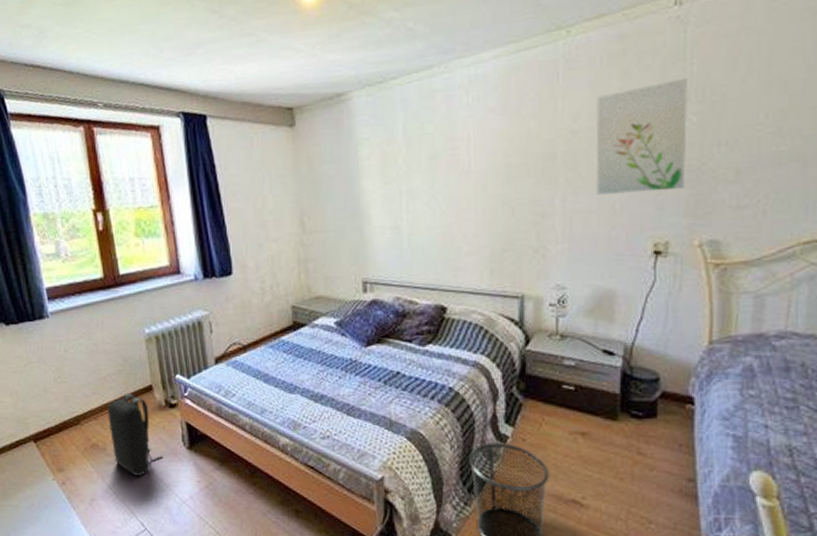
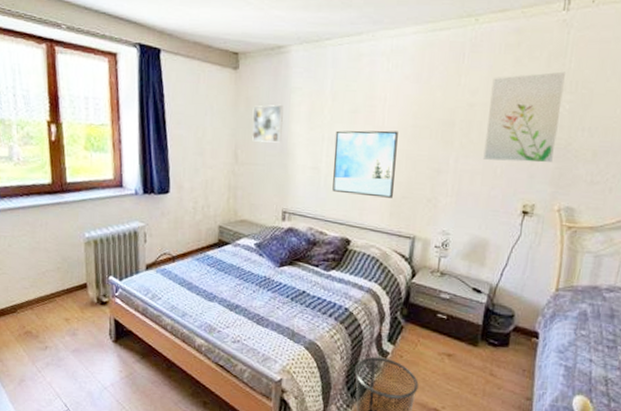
backpack: present [107,393,163,476] -> none [43,288,90,363]
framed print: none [316,159,353,206] -> present [251,104,284,143]
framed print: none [414,174,491,254] -> present [332,130,398,198]

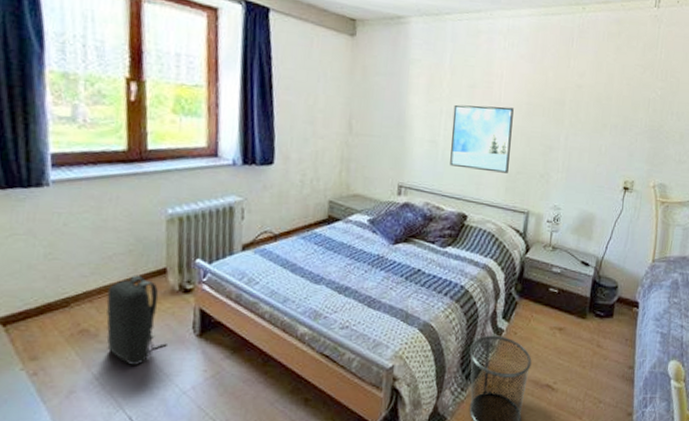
backpack: none [43,288,90,363] -> present [105,274,167,365]
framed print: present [251,104,284,143] -> none [367,75,402,114]
wall art: present [483,71,565,163] -> none [590,61,657,142]

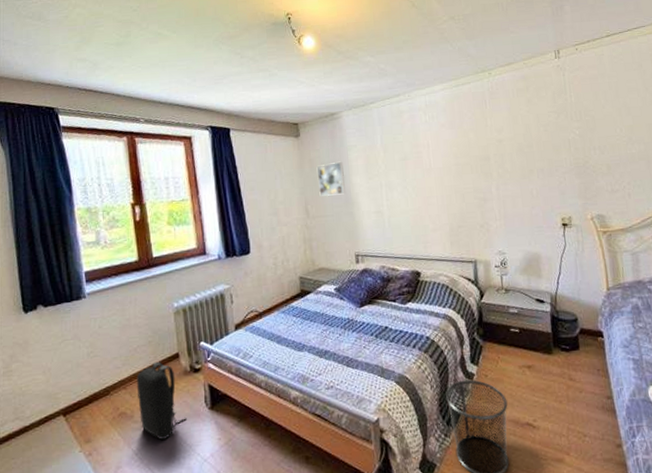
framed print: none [367,75,402,114] -> present [316,161,345,196]
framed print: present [450,104,514,173] -> none [391,170,450,231]

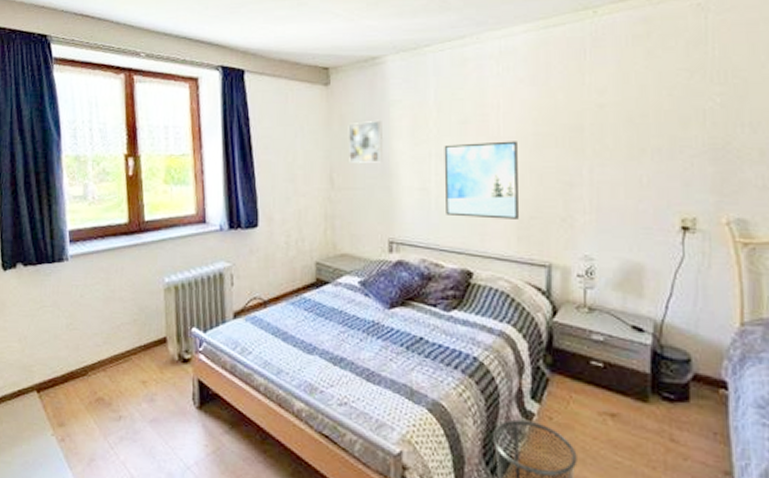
backpack: present [136,361,187,440] -> none [117,344,171,436]
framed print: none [391,170,450,231] -> present [444,141,519,219]

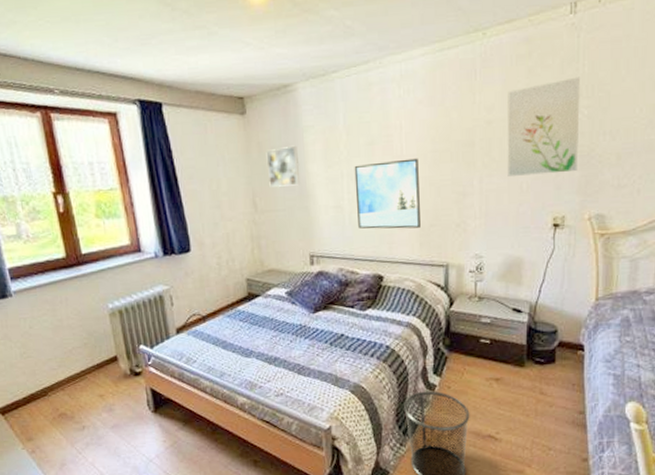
wall art: none [622,60,711,167] -> present [507,76,580,176]

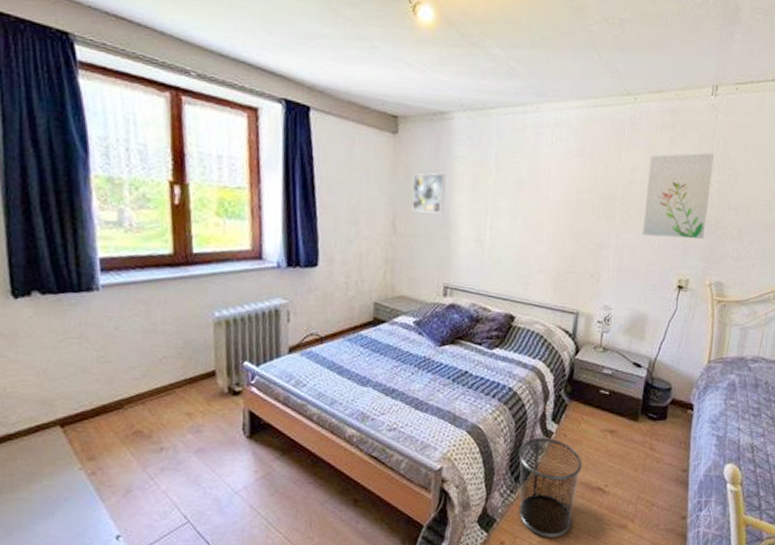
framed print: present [354,158,421,229] -> none [496,202,562,273]

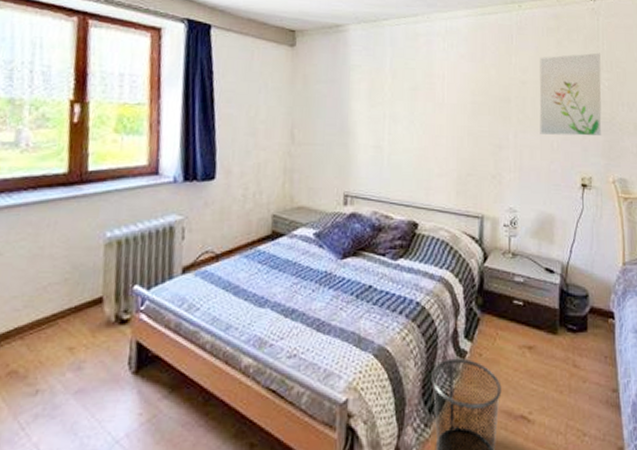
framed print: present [411,173,446,214] -> none [309,81,343,121]

